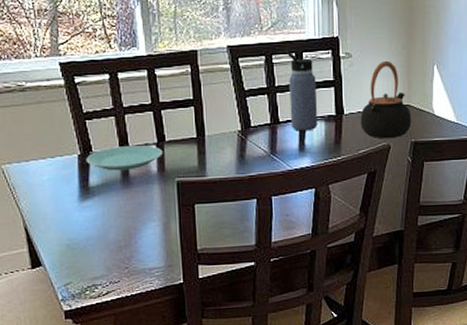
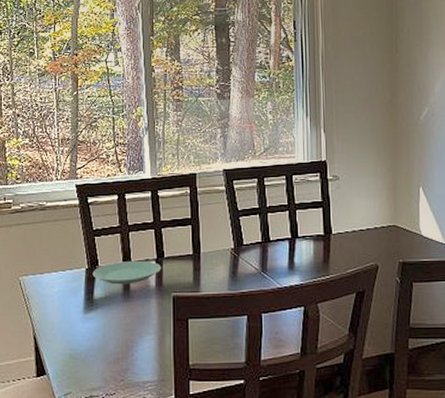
water bottle: present [285,50,317,131] -> none [276,173,306,250]
teapot: present [360,60,412,139] -> none [348,182,399,259]

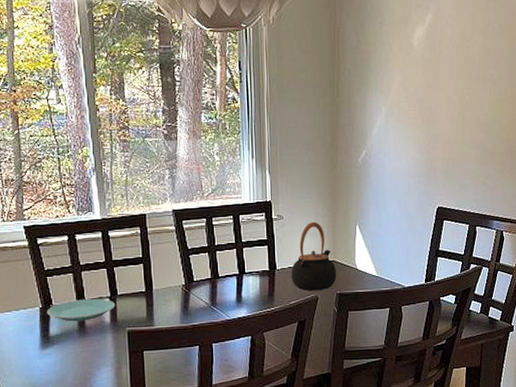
teapot: none [348,182,399,259] -> present [291,221,337,291]

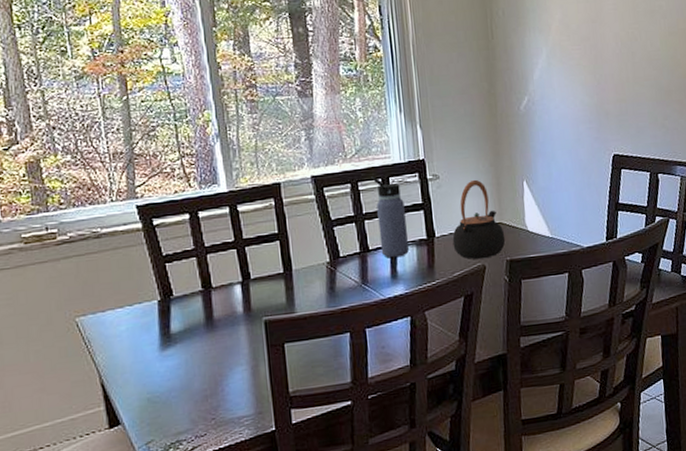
plate: present [47,298,116,322] -> none [166,284,249,315]
water bottle: none [224,213,253,285] -> present [371,176,409,258]

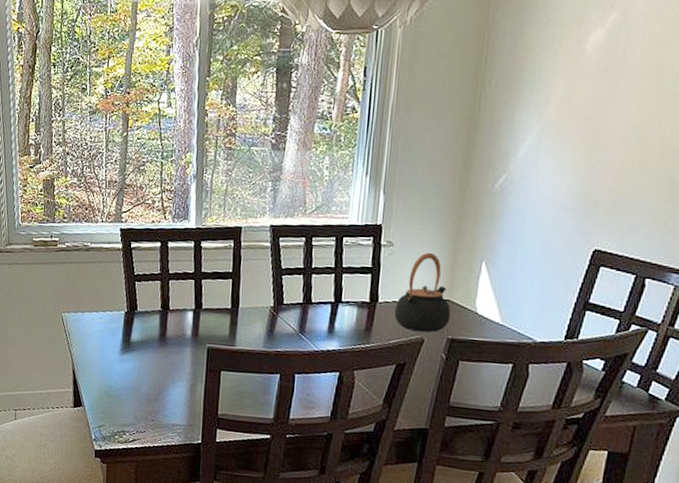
water bottle: present [371,176,409,258] -> none [322,234,354,315]

